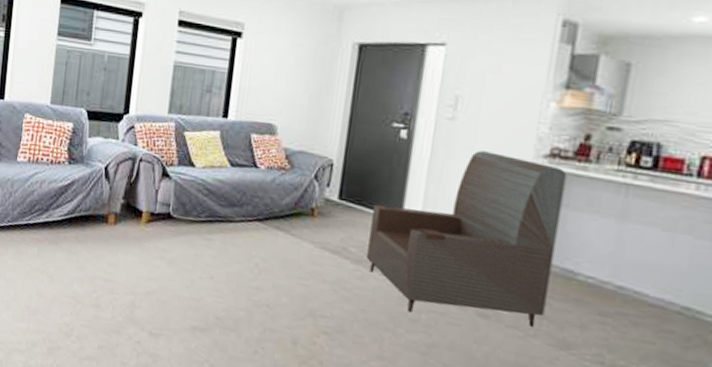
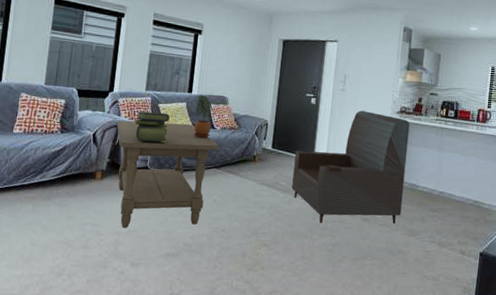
coffee table: none [132,151,263,294] -> present [116,120,219,229]
stack of books: none [154,140,198,183] -> present [134,111,170,142]
potted plant: none [229,121,255,180] -> present [194,95,213,139]

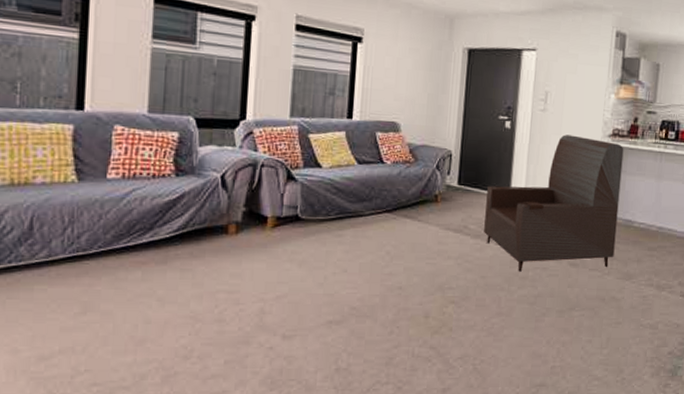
coffee table: present [116,120,219,229] -> none [253,157,390,294]
stack of books: present [134,111,170,142] -> none [277,144,324,184]
potted plant: present [194,95,213,139] -> none [356,121,380,176]

